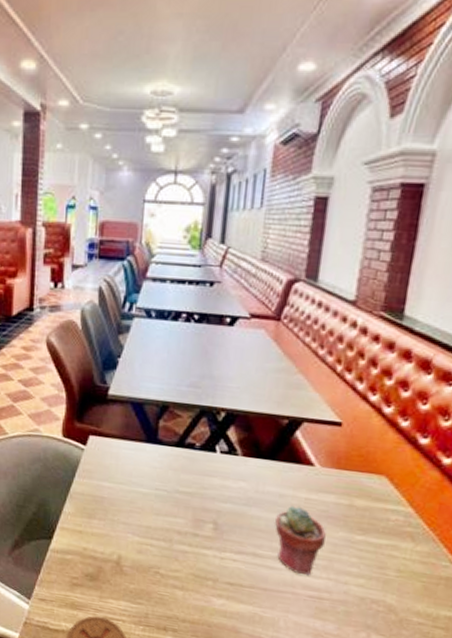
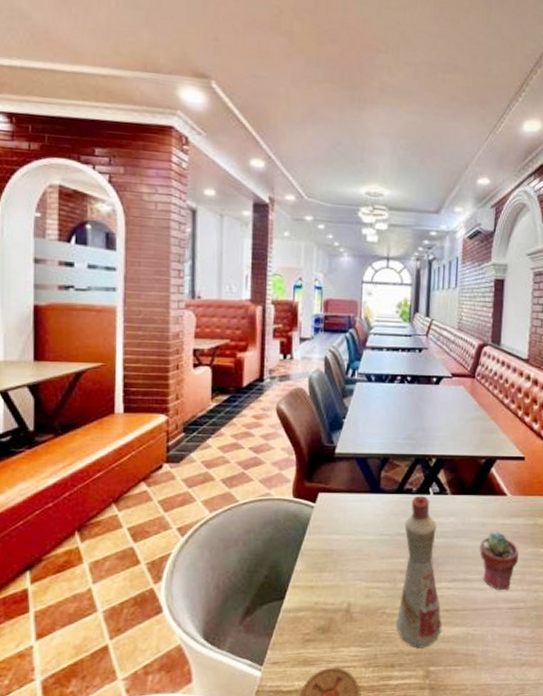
bottle: none [171,452,225,619] -> present [396,495,442,649]

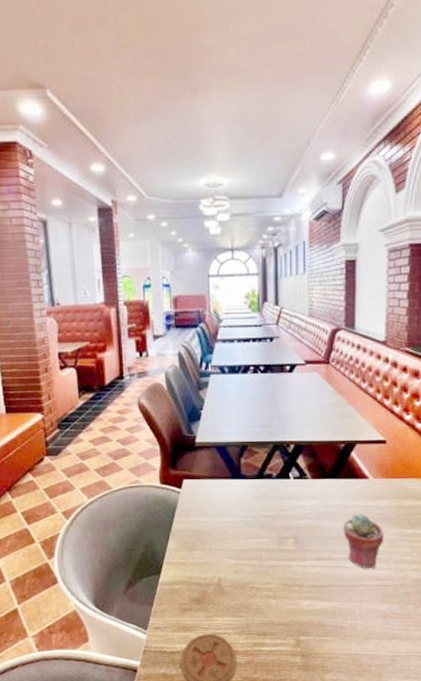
bottle: present [396,495,442,649] -> none [266,480,310,620]

